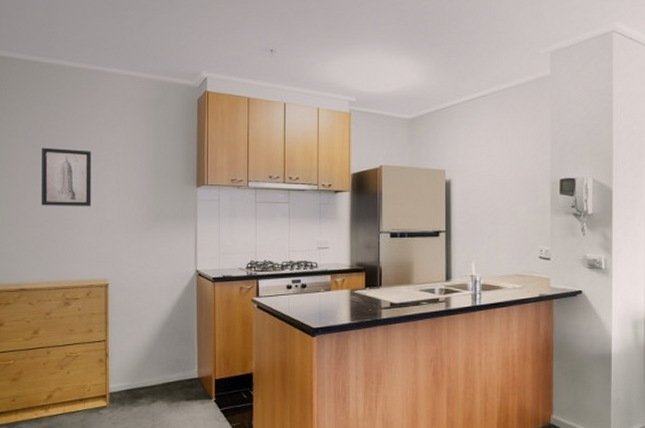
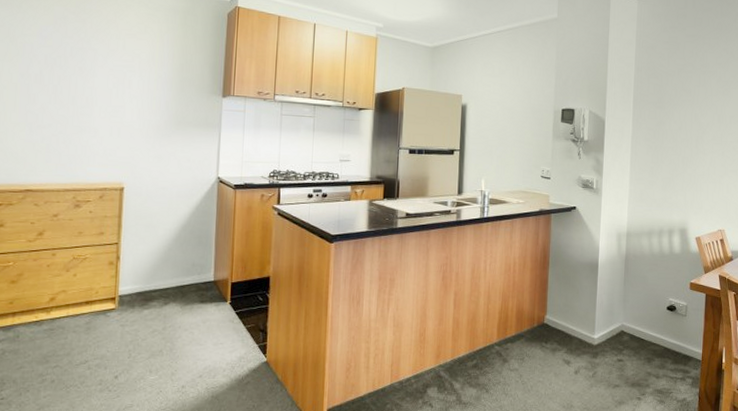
wall art: present [41,147,92,207] -> none [54,48,113,111]

